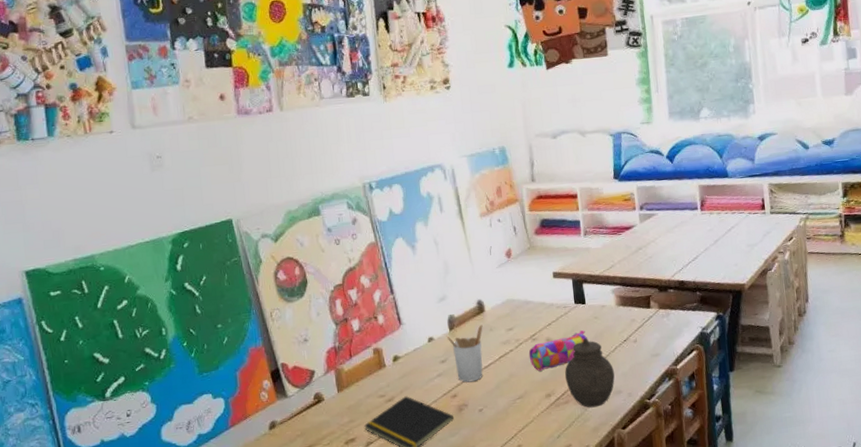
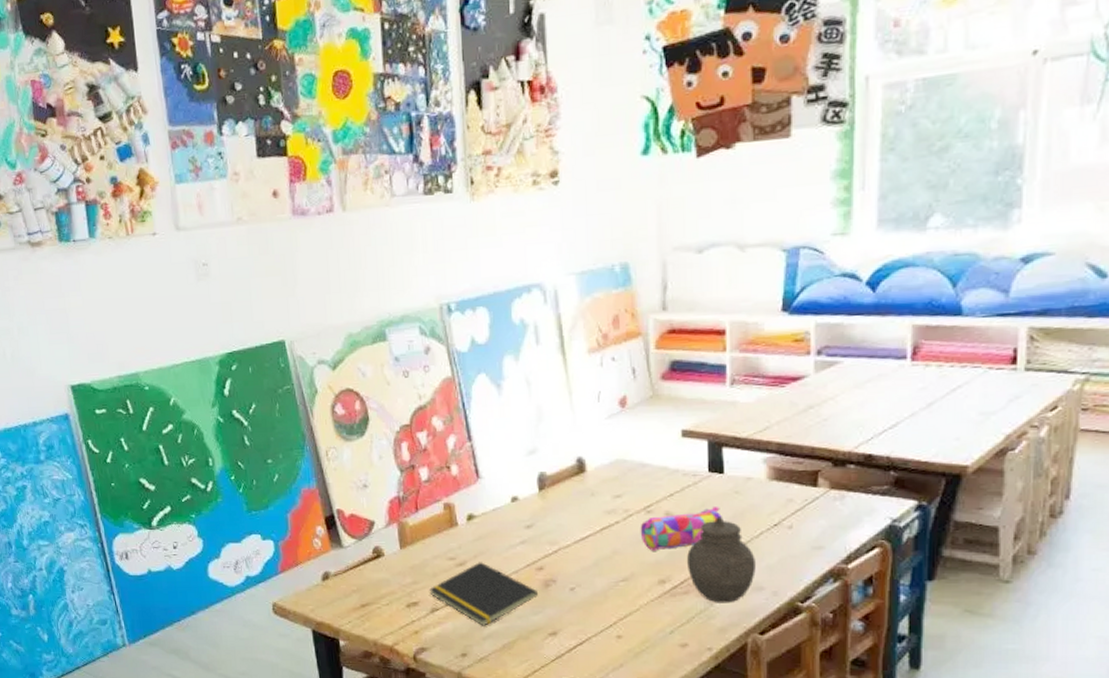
utensil holder: present [446,324,483,383] -> none [534,487,582,555]

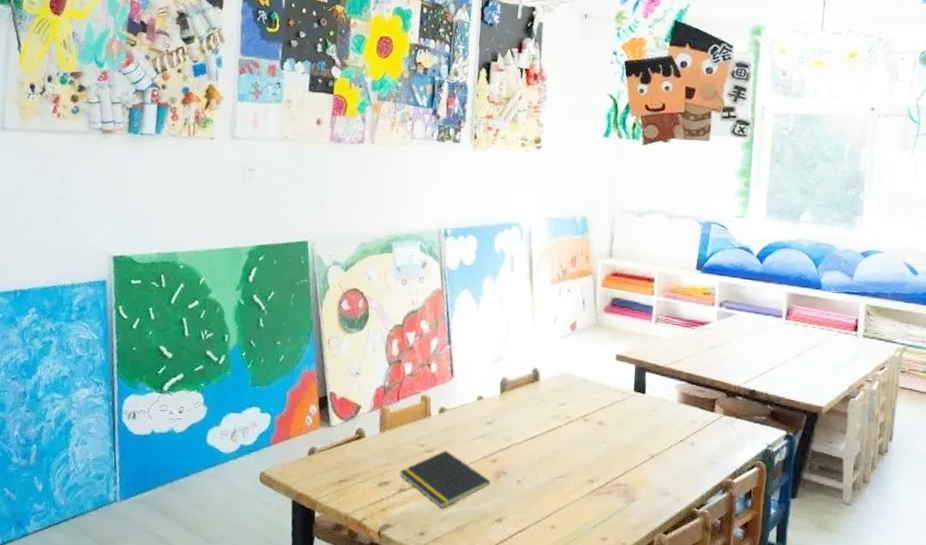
pencil case: present [640,505,722,551] -> none [577,420,641,454]
jar: present [687,517,756,603] -> none [612,429,665,505]

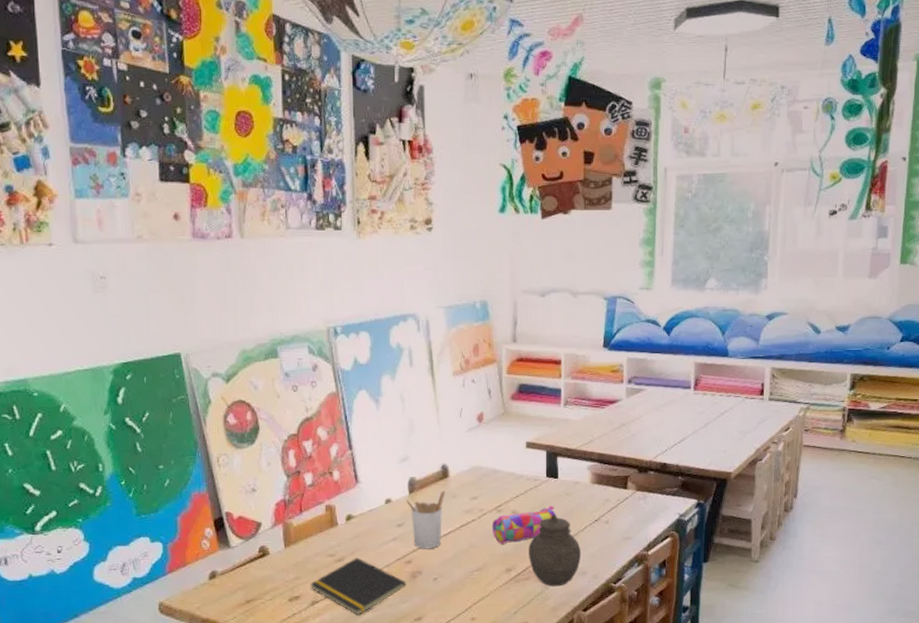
utensil holder: none [496,393,535,451] -> present [405,490,445,549]
pencil case: none [577,420,641,454] -> present [492,505,556,544]
jar: none [612,429,665,505] -> present [529,514,581,587]

